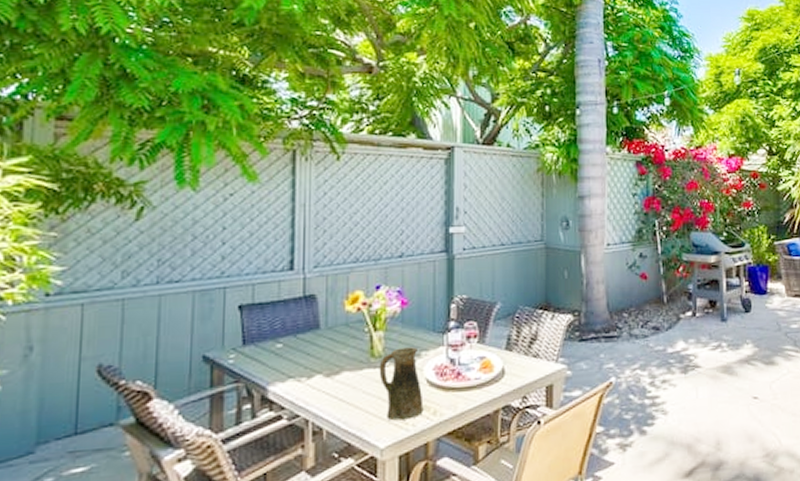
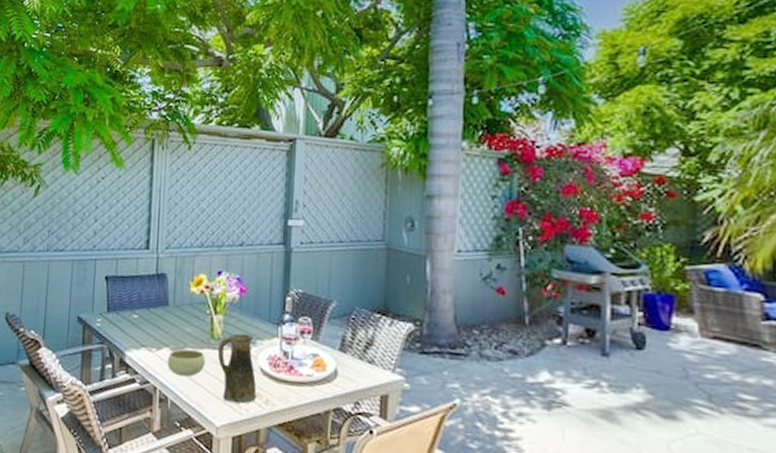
bowl: none [321,372,366,403] -> present [167,349,206,377]

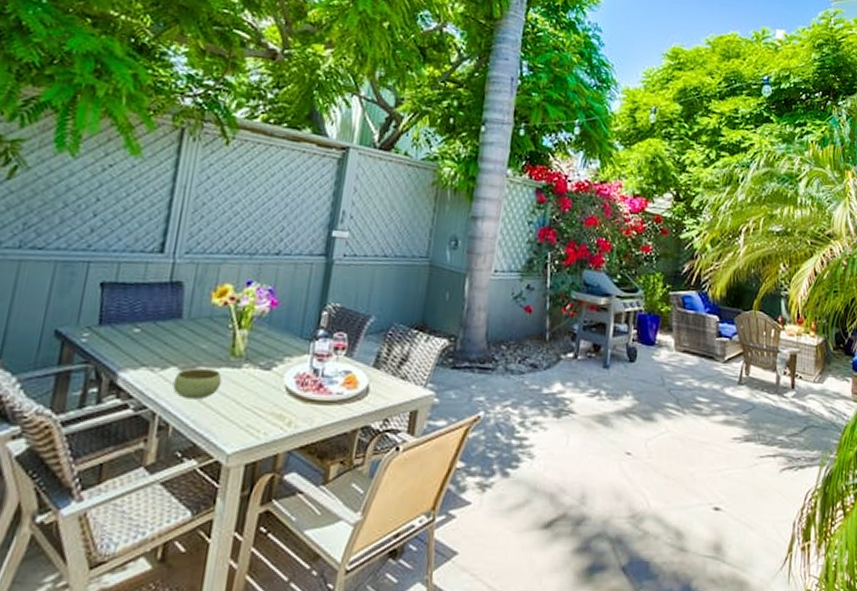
pitcher: present [217,333,257,404] -> none [237,350,281,427]

